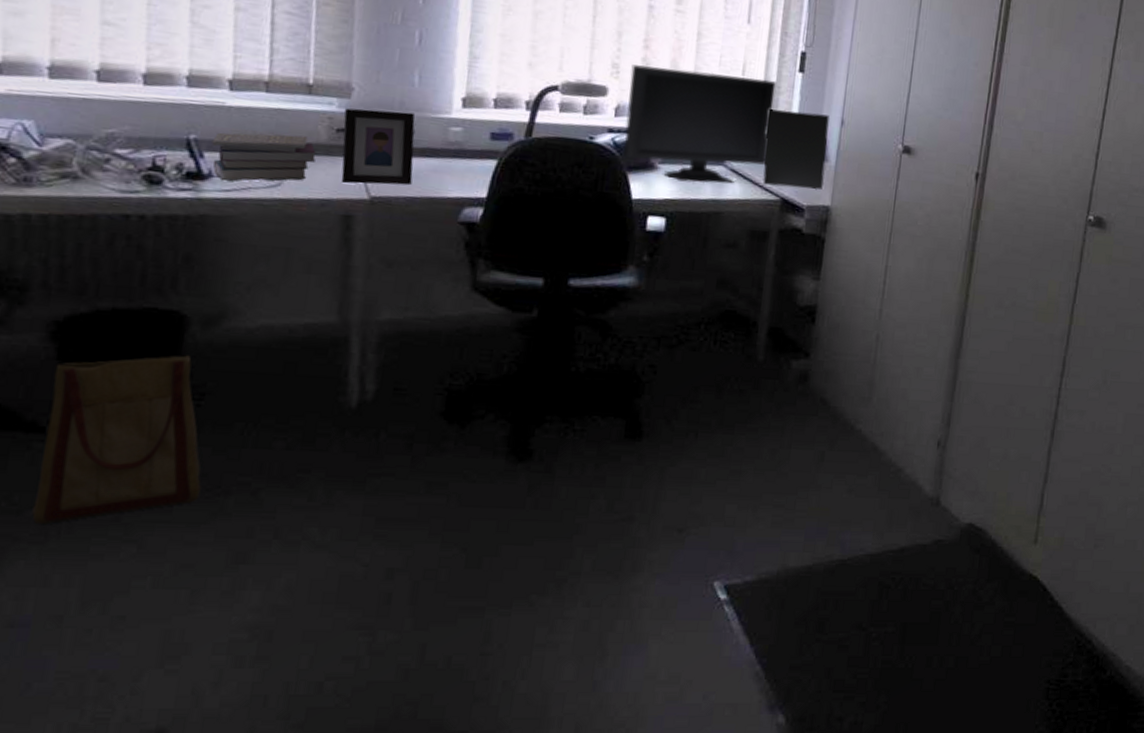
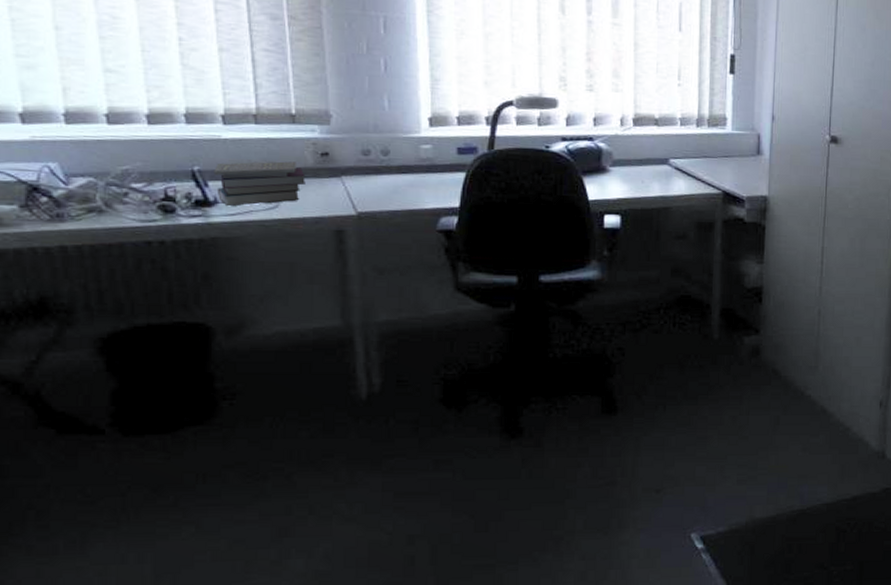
shopping bag: present [32,355,202,525] -> none [104,361,242,513]
picture frame: present [341,108,416,186] -> none [325,133,393,202]
computer monitor: present [623,64,777,184] -> none [576,77,711,182]
binder: present [762,109,830,189] -> none [704,110,761,182]

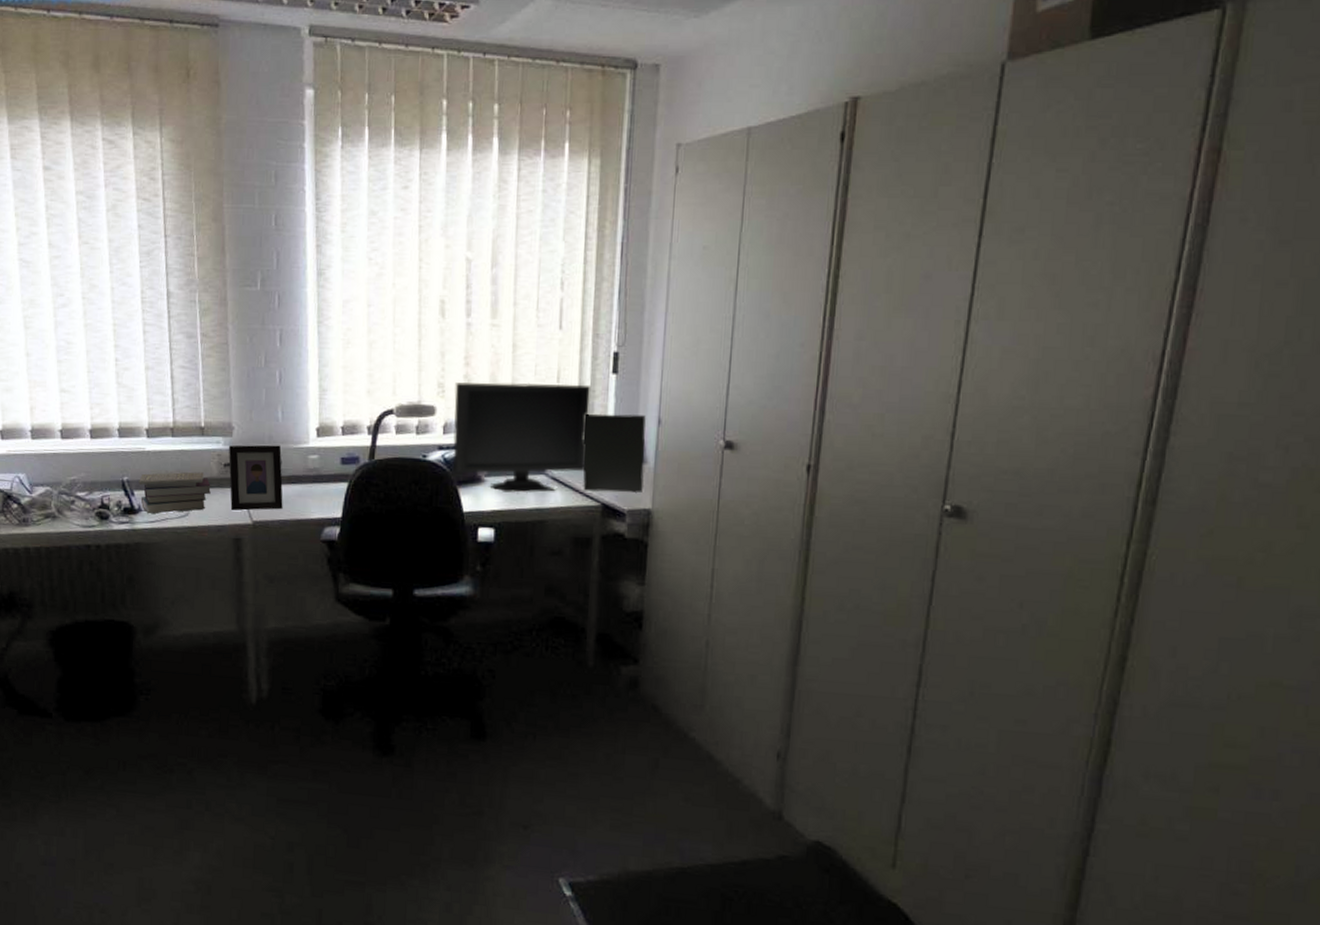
picture frame: none [325,133,393,202] -> present [228,444,283,511]
computer monitor: none [576,77,711,182] -> present [453,382,592,493]
binder: none [704,110,761,182] -> present [583,413,646,493]

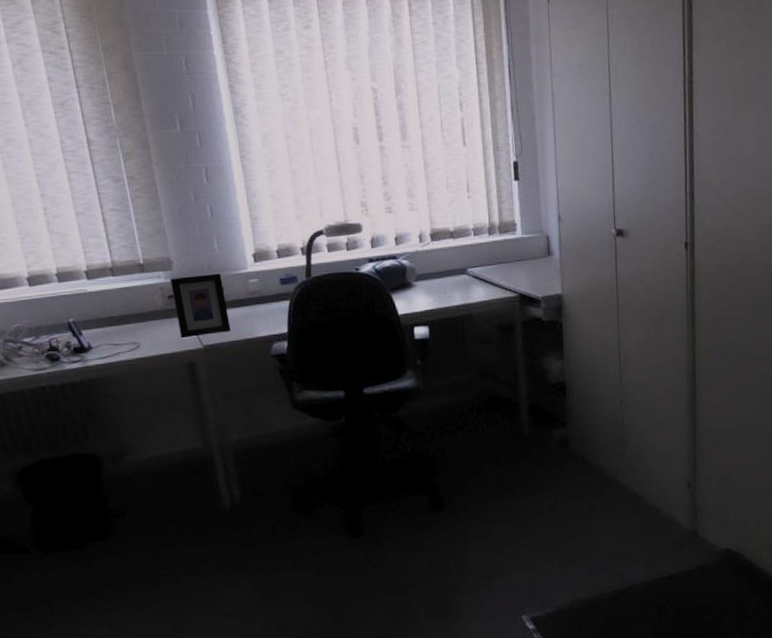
books: present [139,472,211,515] -> none [85,306,159,351]
computer monitor: present [453,382,592,493] -> none [376,192,501,294]
binder: present [583,413,646,493] -> none [495,214,553,285]

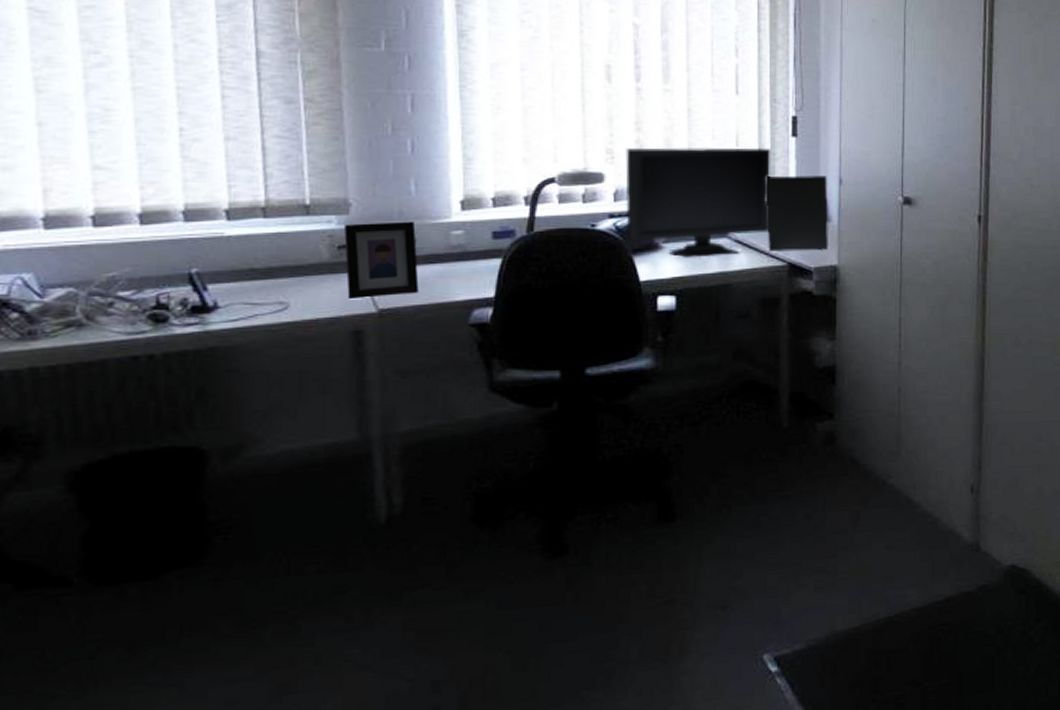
computer monitor: none [376,192,501,294] -> present [625,147,772,258]
binder: none [495,214,553,285] -> present [766,175,828,252]

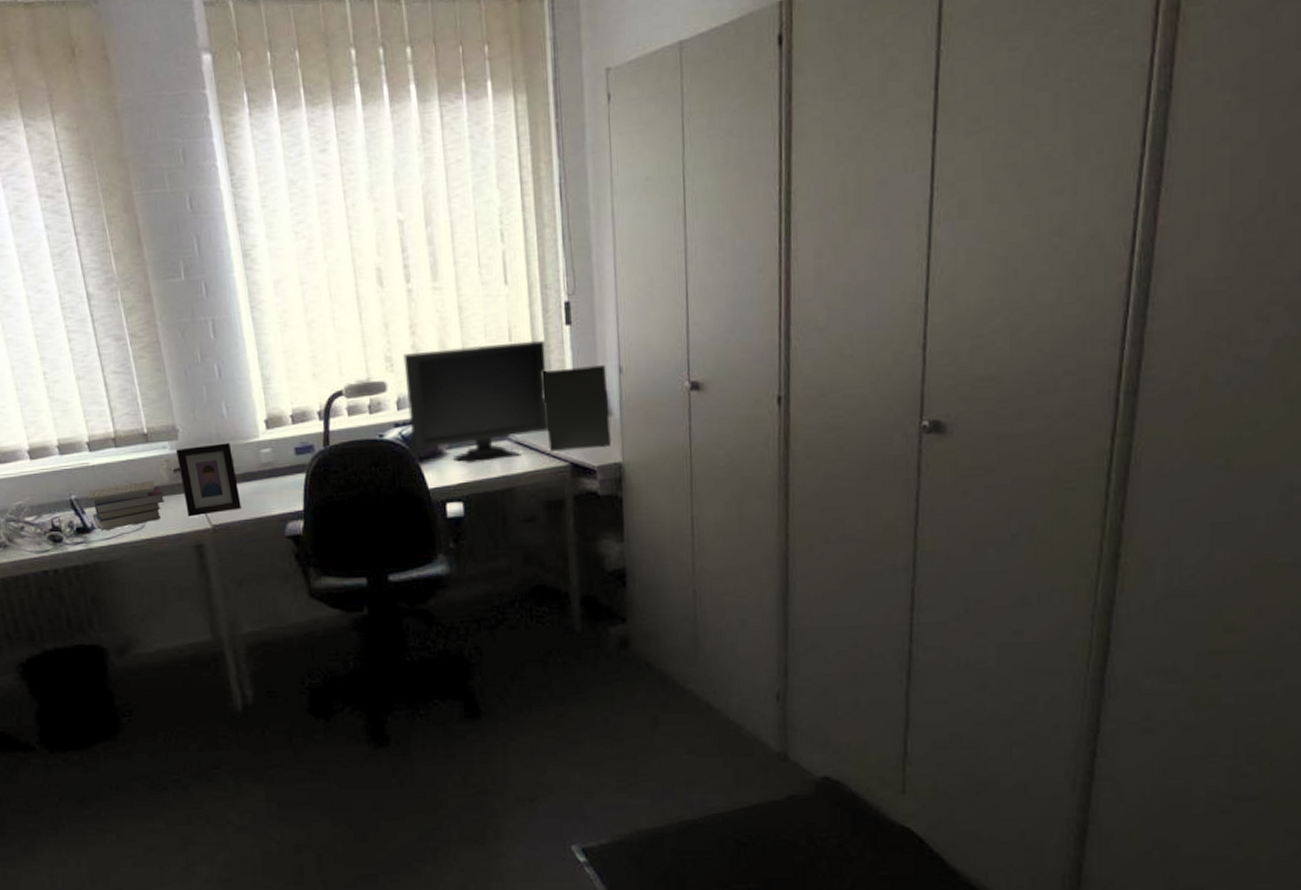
books: none [214,257,320,312] -> present [87,481,164,531]

